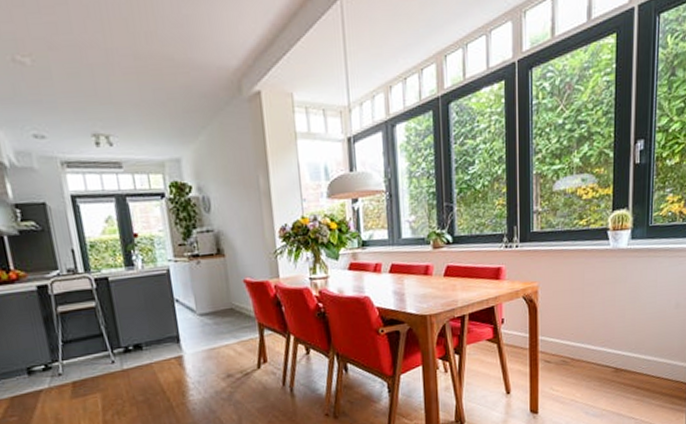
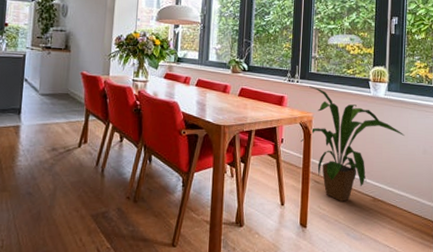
house plant: none [524,249,653,379] -> present [300,86,405,202]

